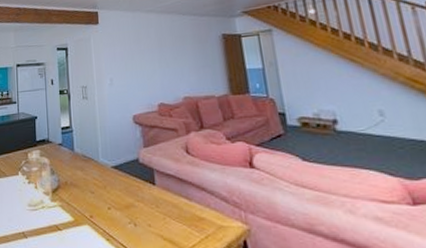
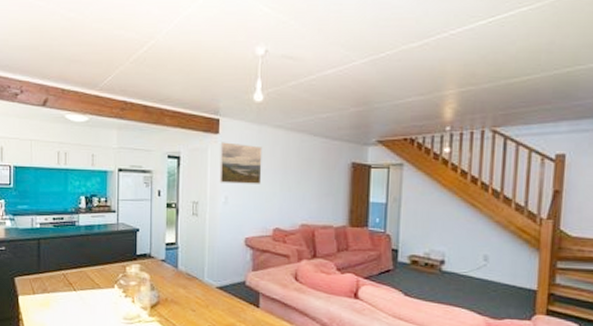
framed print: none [101,30,141,67] -> present [219,142,263,184]

